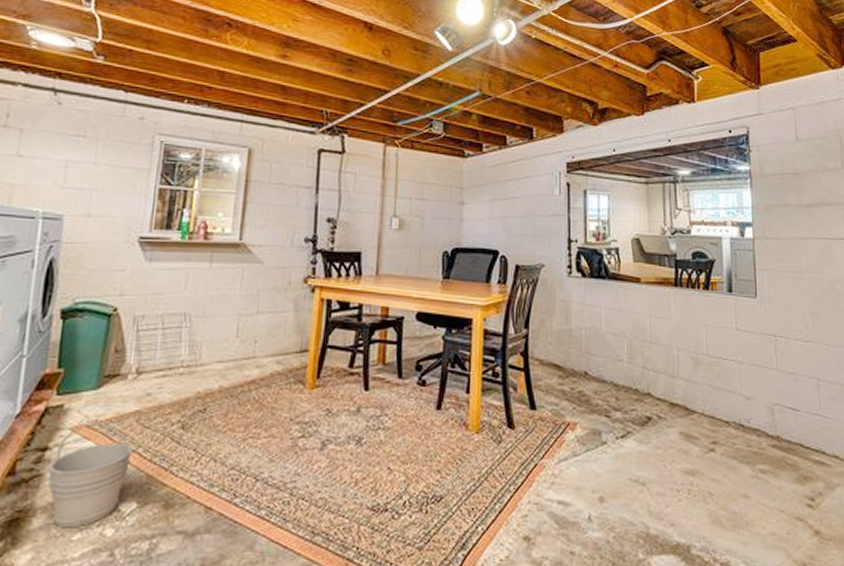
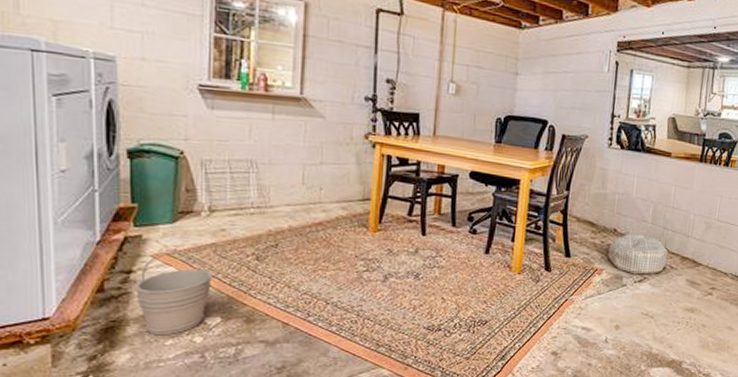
dog bed: none [579,376,652,428] -> present [607,233,668,275]

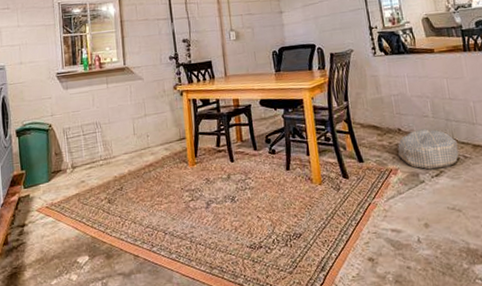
bucket: present [134,251,213,336] -> none [27,204,79,277]

